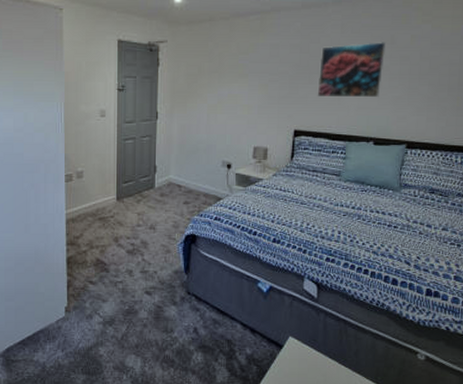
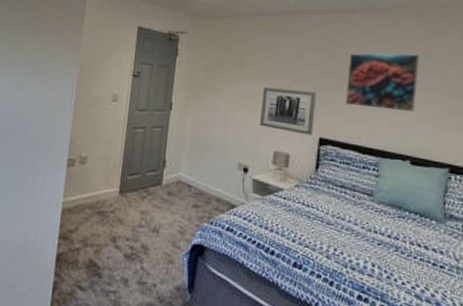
wall art: none [239,88,292,129] -> present [259,87,317,136]

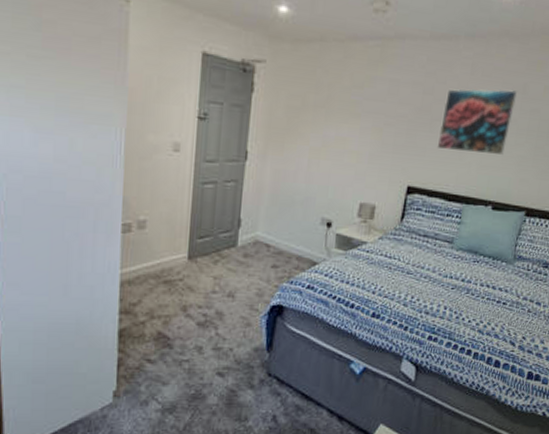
wall art: present [259,87,317,136] -> none [346,130,410,184]

